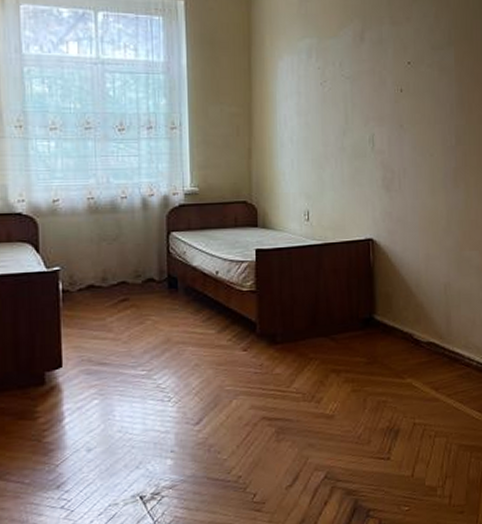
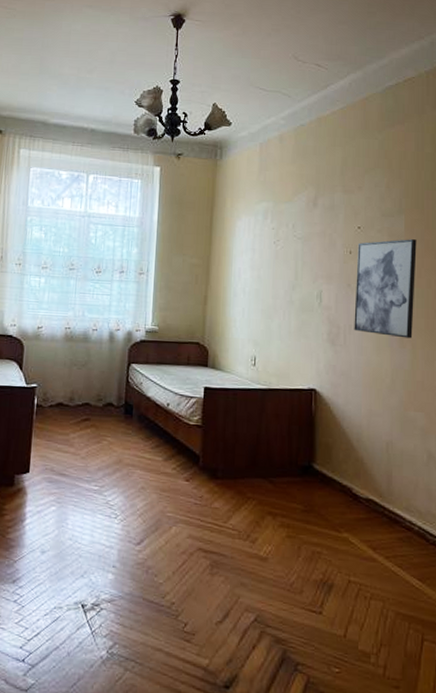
wall art: none [408,73,467,178] -> present [354,239,417,339]

